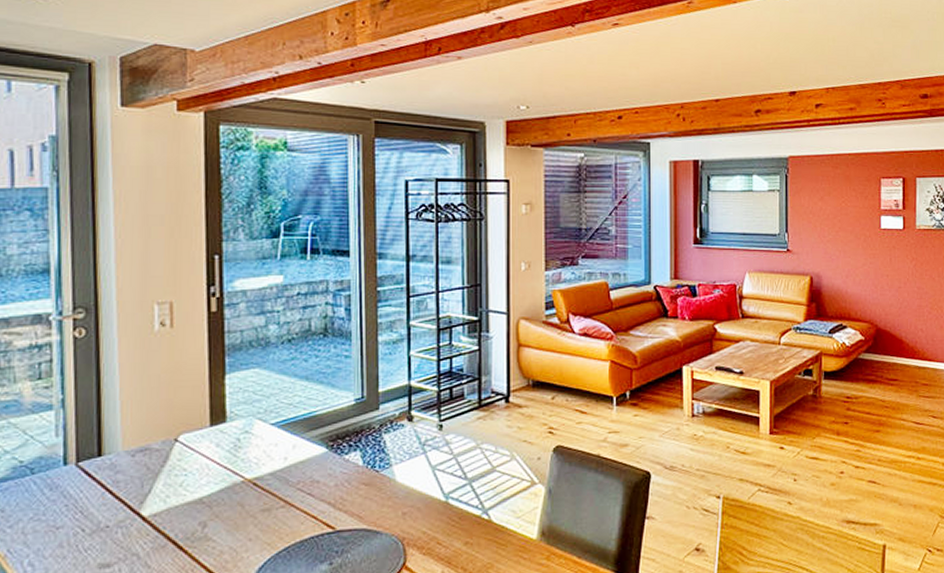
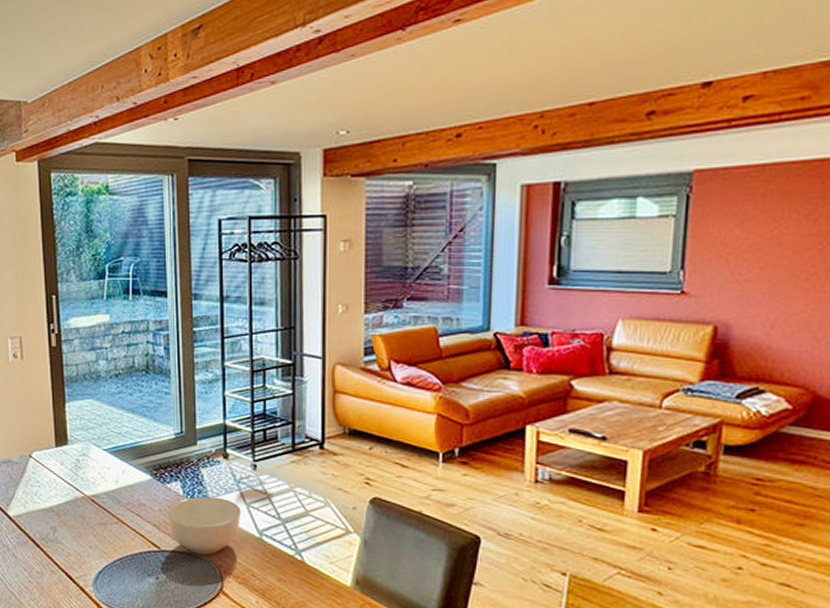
bowl: none [344,463,426,529] -> present [167,496,241,555]

